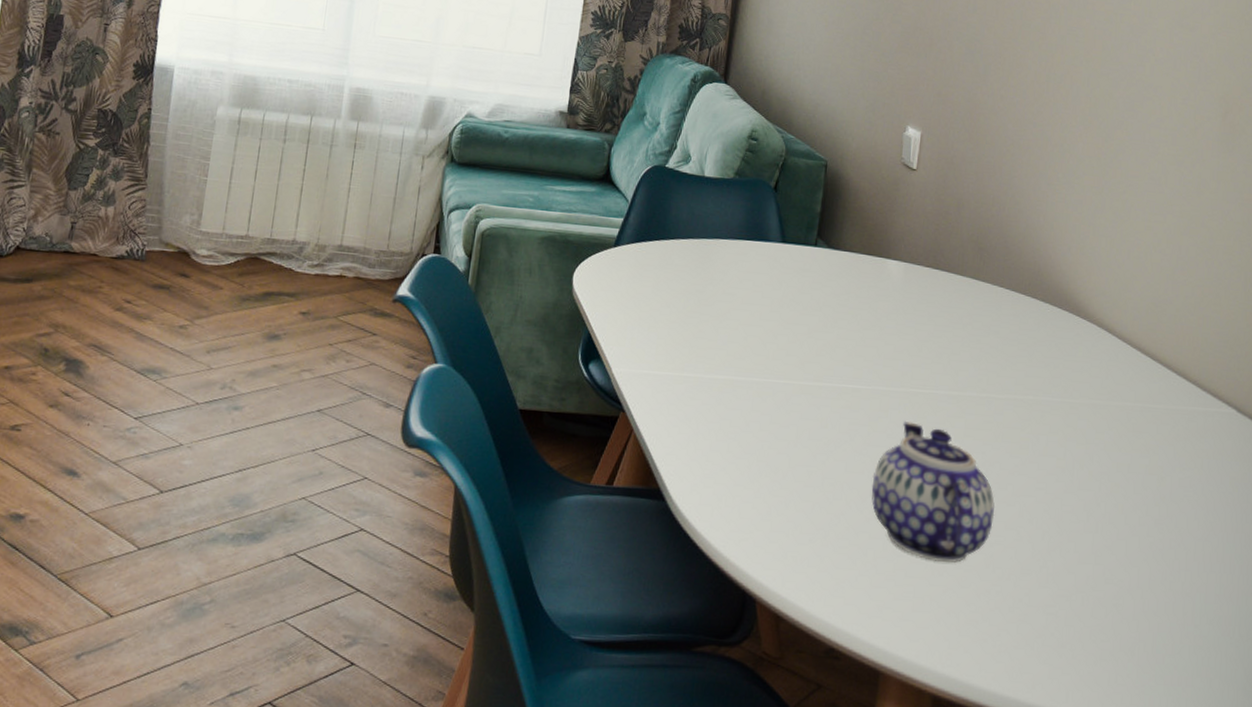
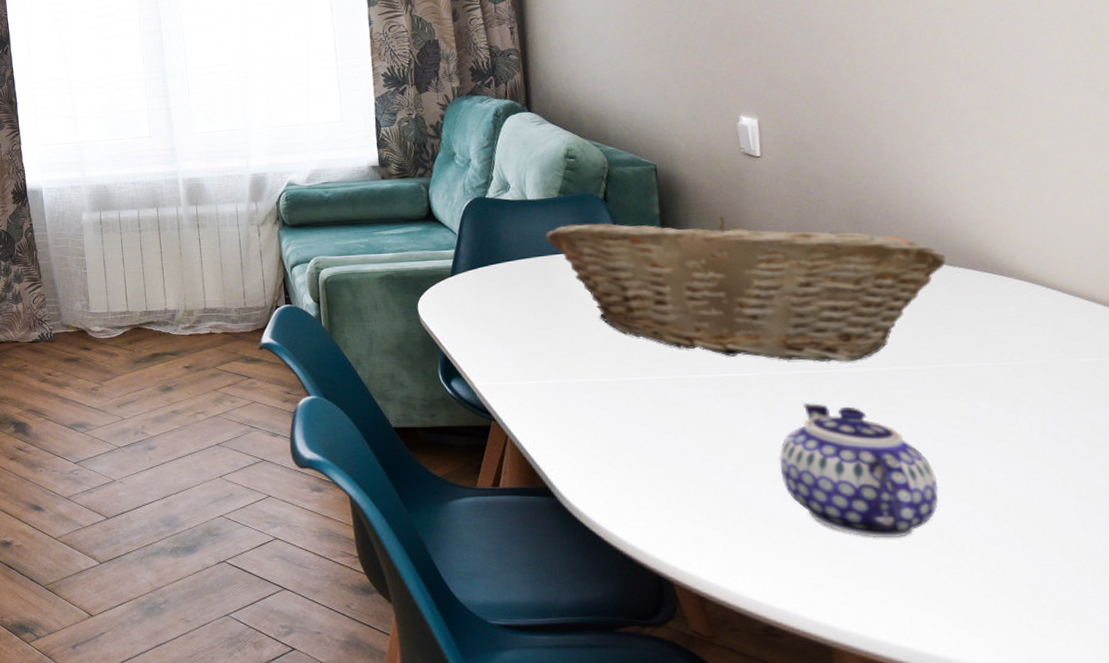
fruit basket: none [713,209,1041,385] -> present [545,216,946,362]

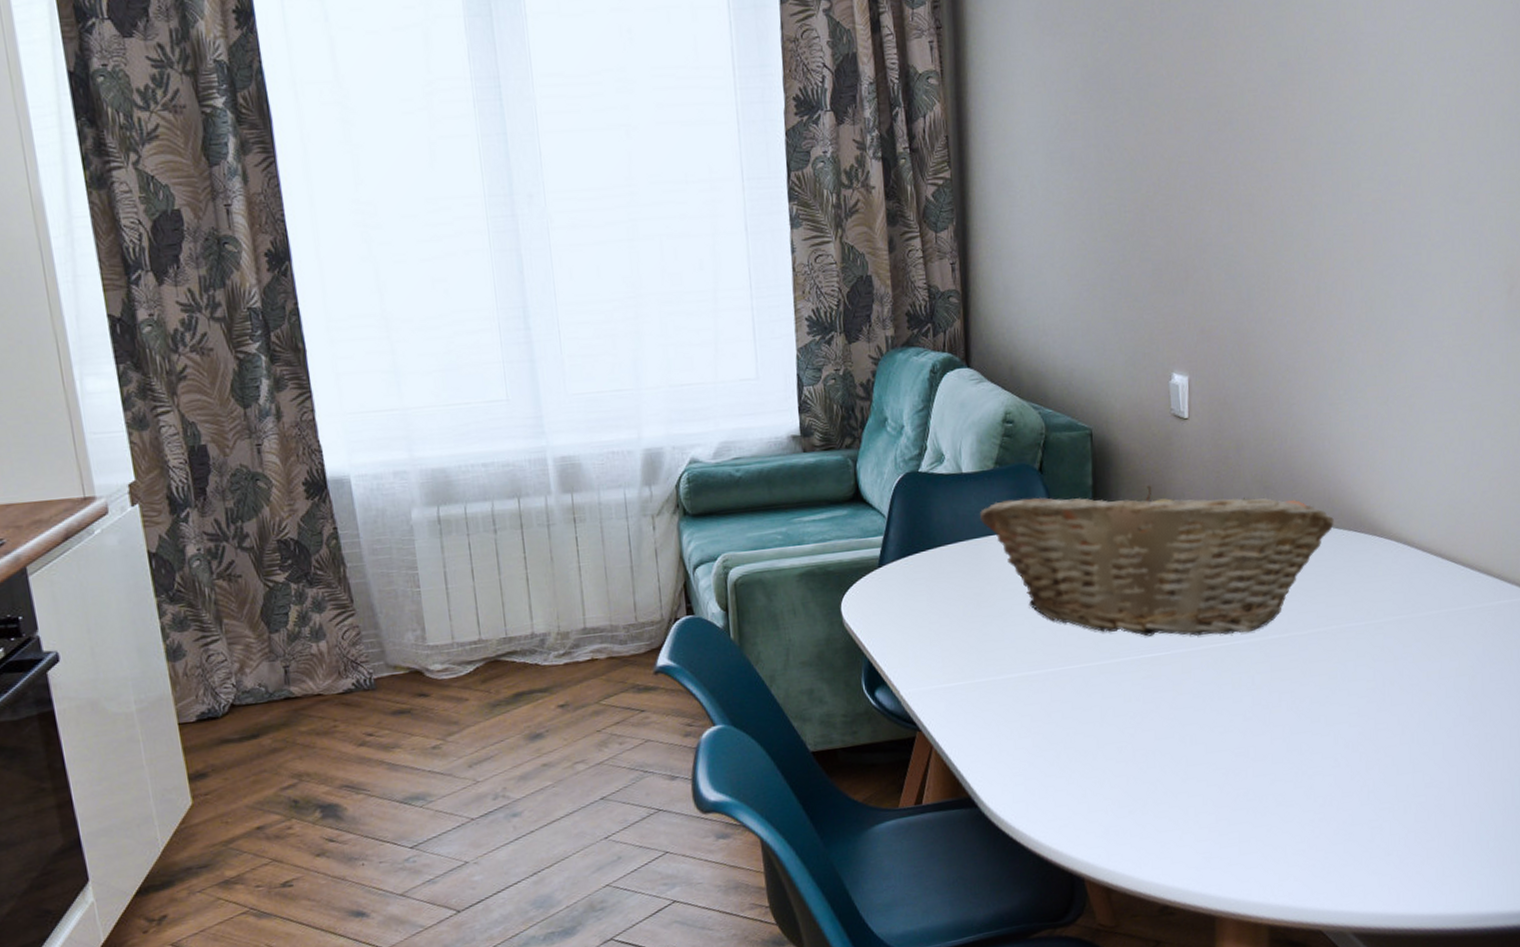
teapot: present [778,402,939,538] -> none [1183,677,1310,805]

